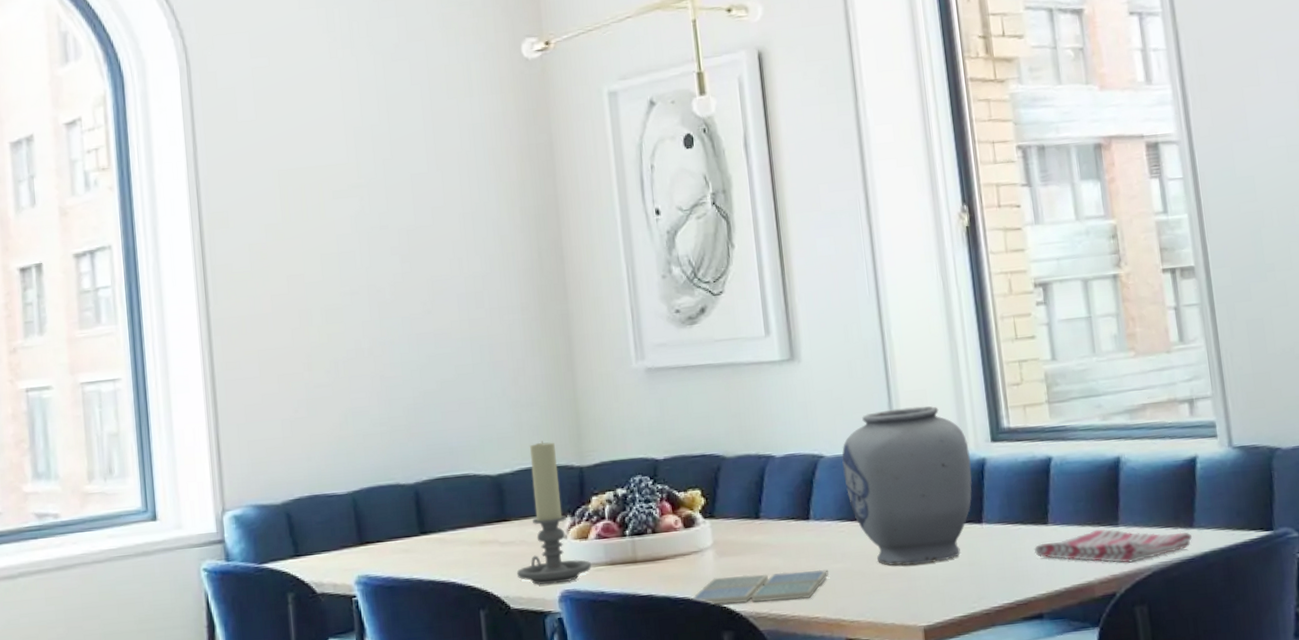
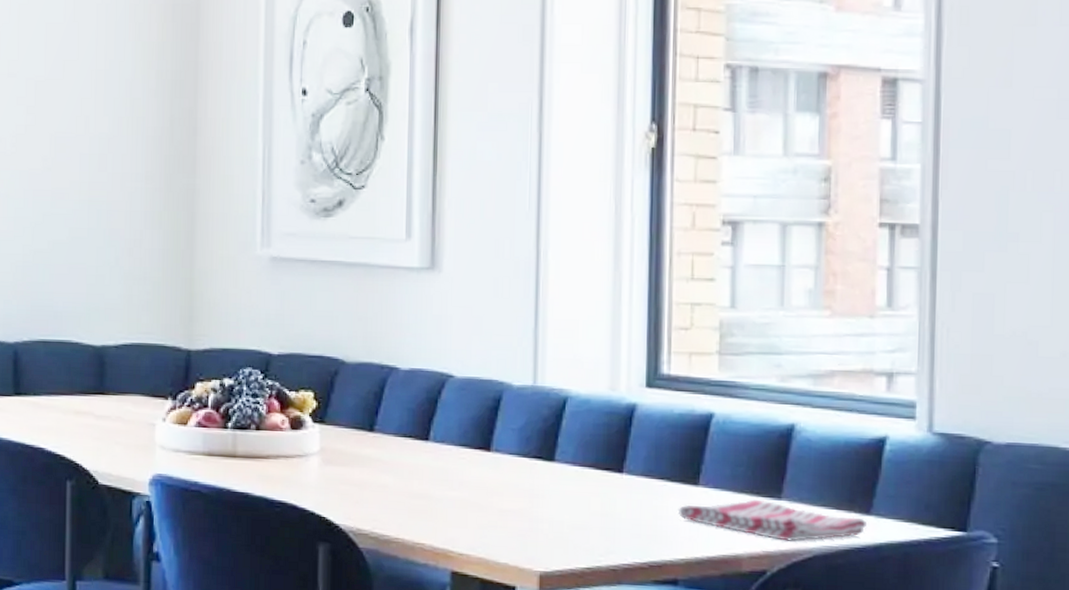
candle holder: present [516,441,592,585] -> none [108,317,188,467]
drink coaster: present [690,569,829,605] -> none [288,486,442,523]
vase: present [842,405,972,566] -> none [473,336,620,507]

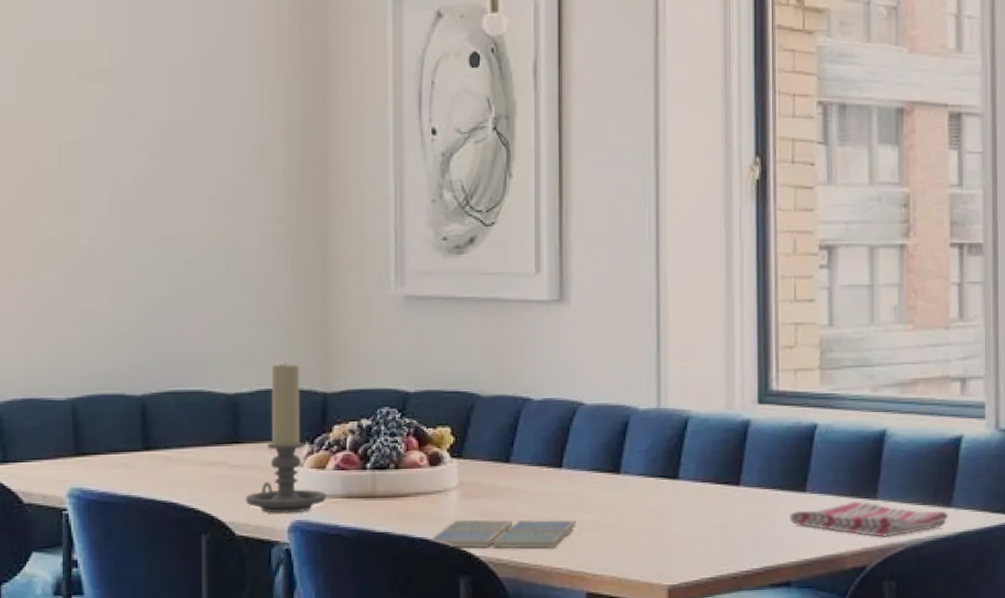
candle holder: none [108,317,188,467] -> present [245,362,327,513]
drink coaster: none [288,486,442,523] -> present [428,519,576,549]

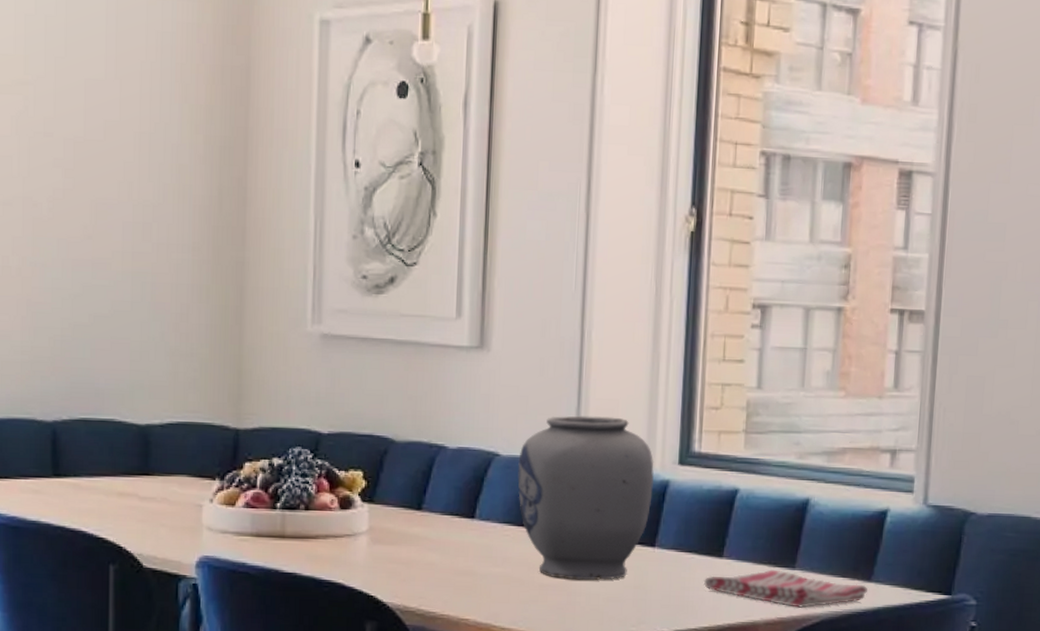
candle holder: present [245,362,327,513] -> none [153,395,236,549]
drink coaster: present [428,519,576,549] -> none [336,565,486,600]
vase: none [602,361,736,523] -> present [517,415,655,581]

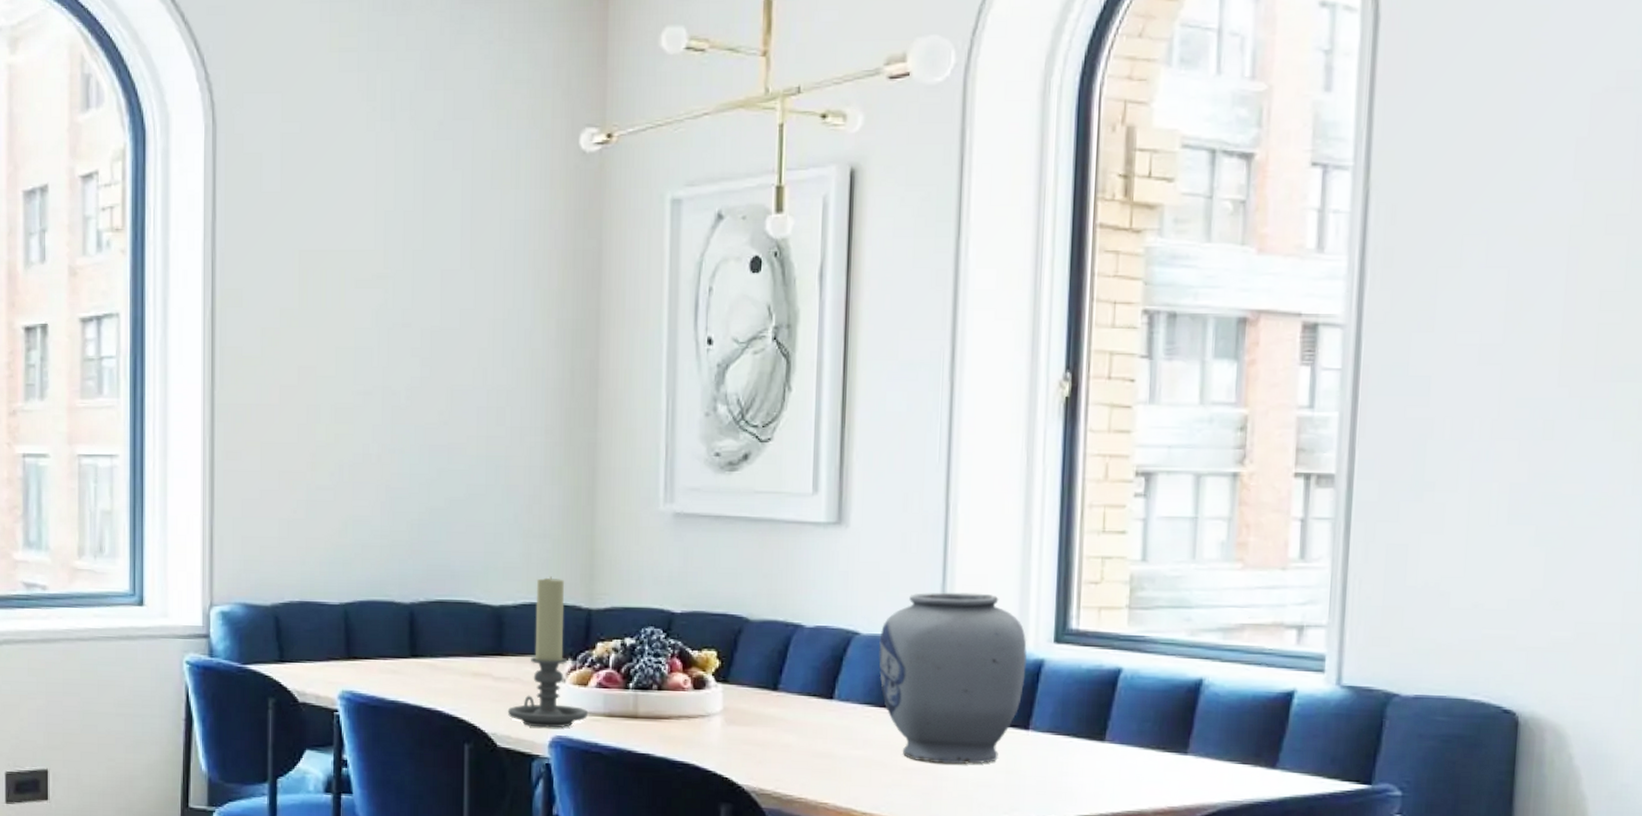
candle holder: none [153,395,236,549] -> present [507,576,589,728]
dish towel: present [703,569,868,608] -> none [1083,755,1273,796]

